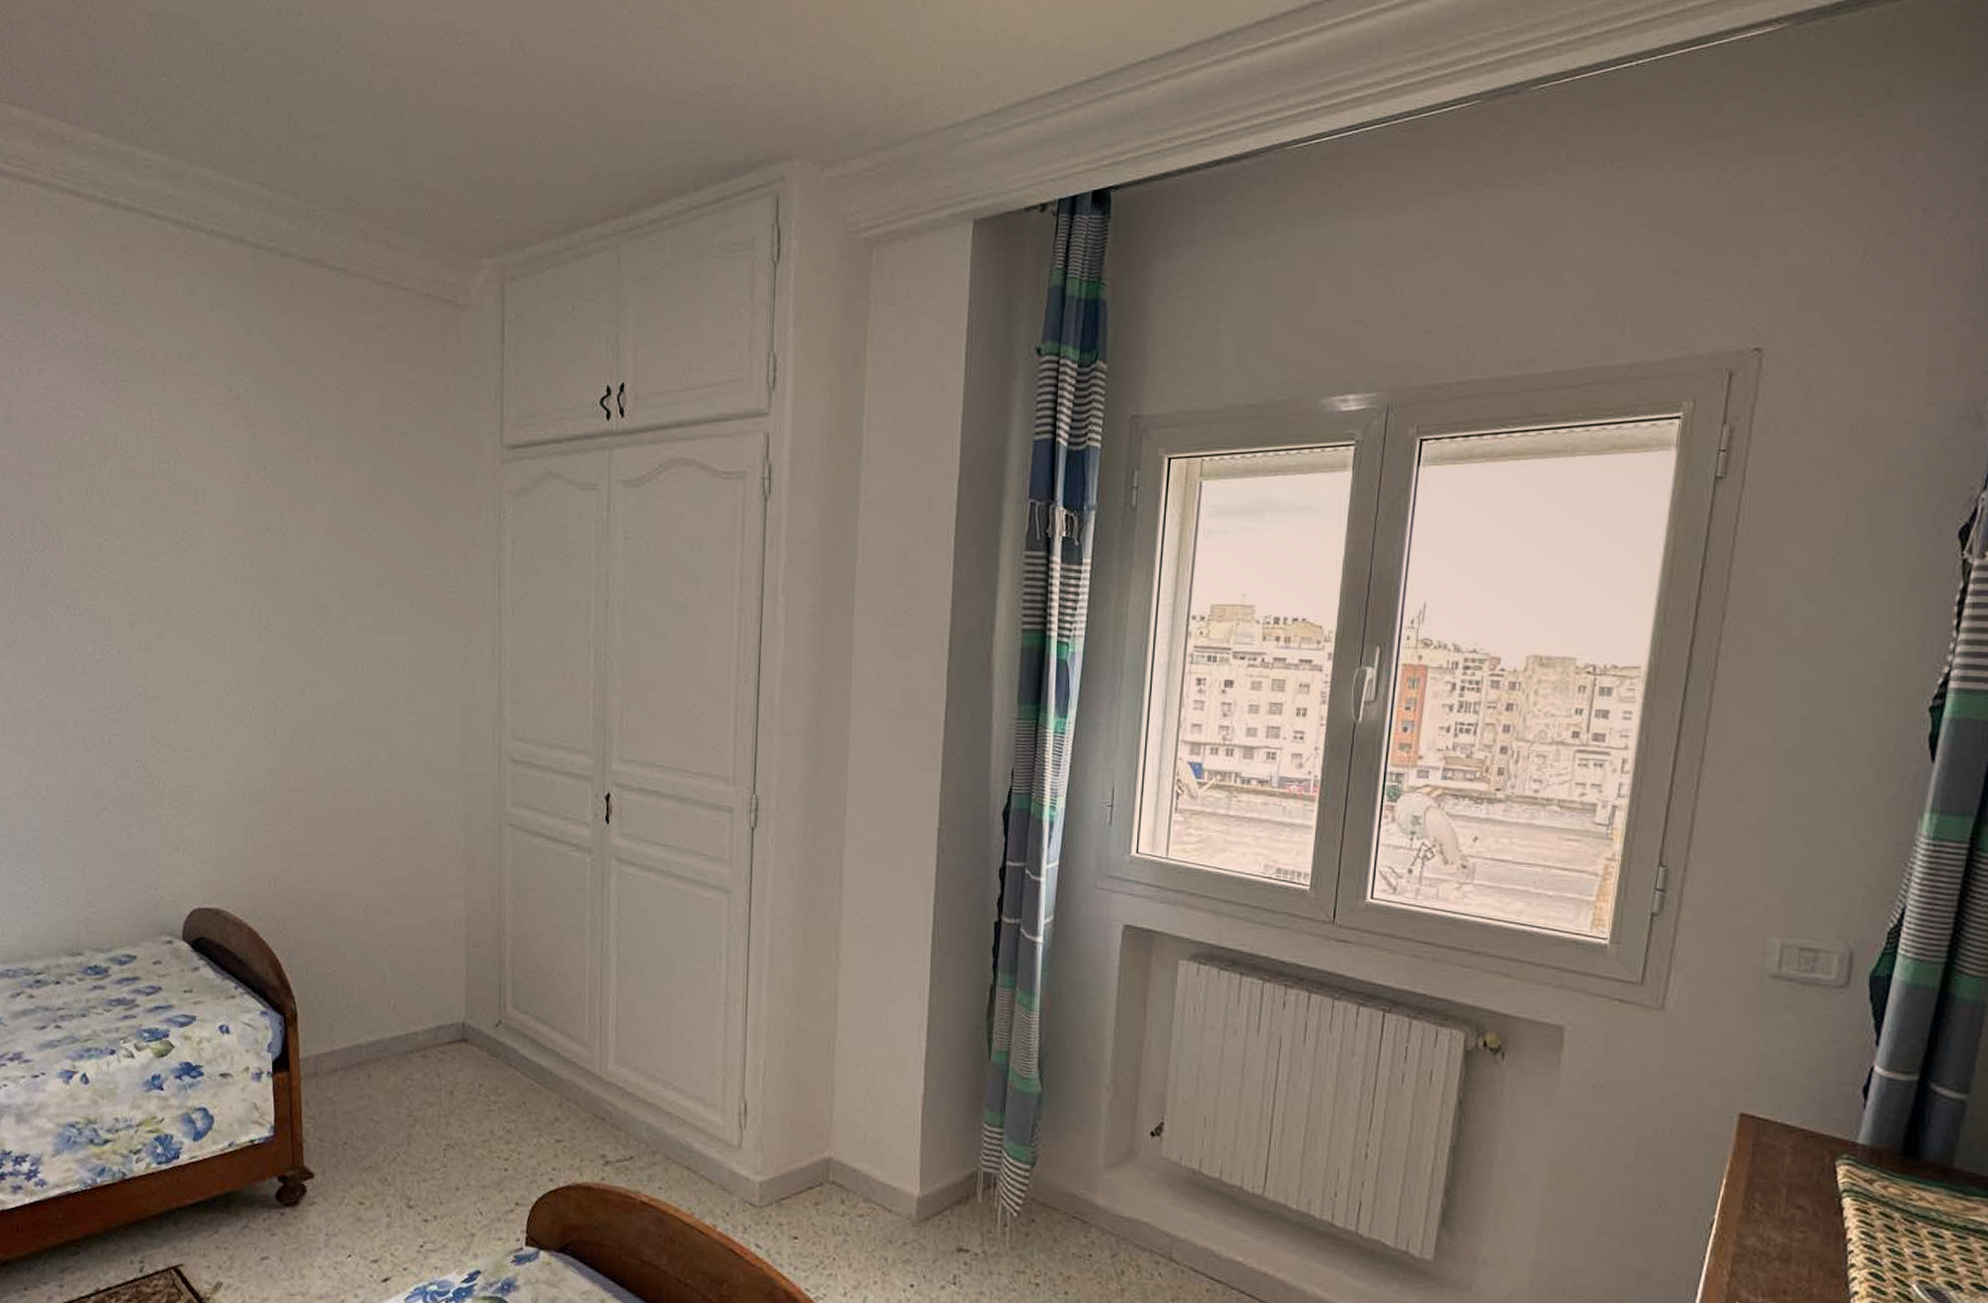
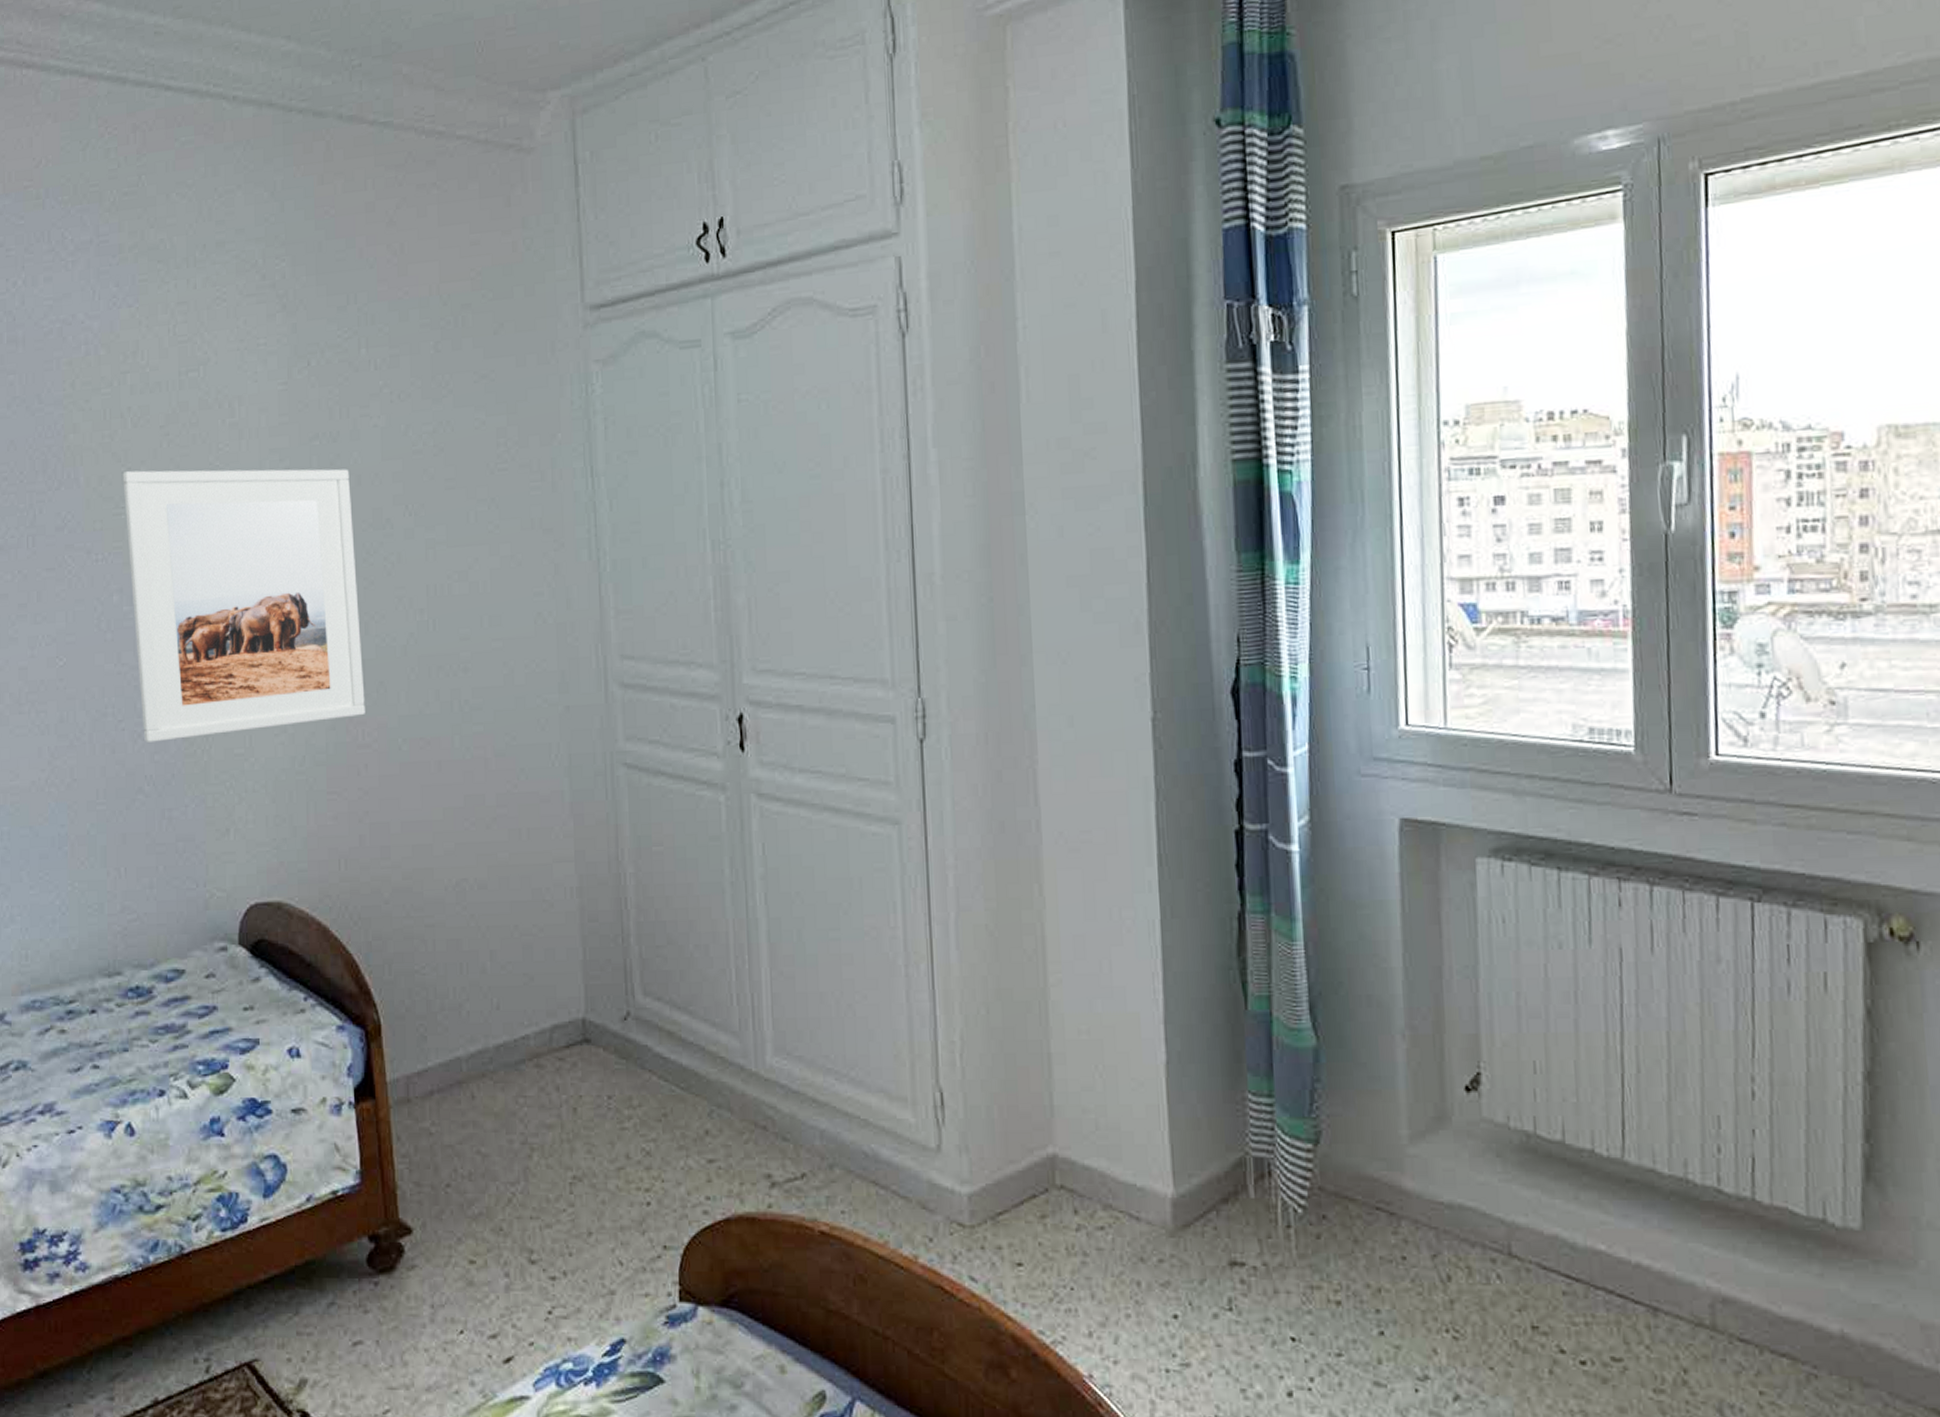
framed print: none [100,542,298,770] -> present [123,468,365,742]

